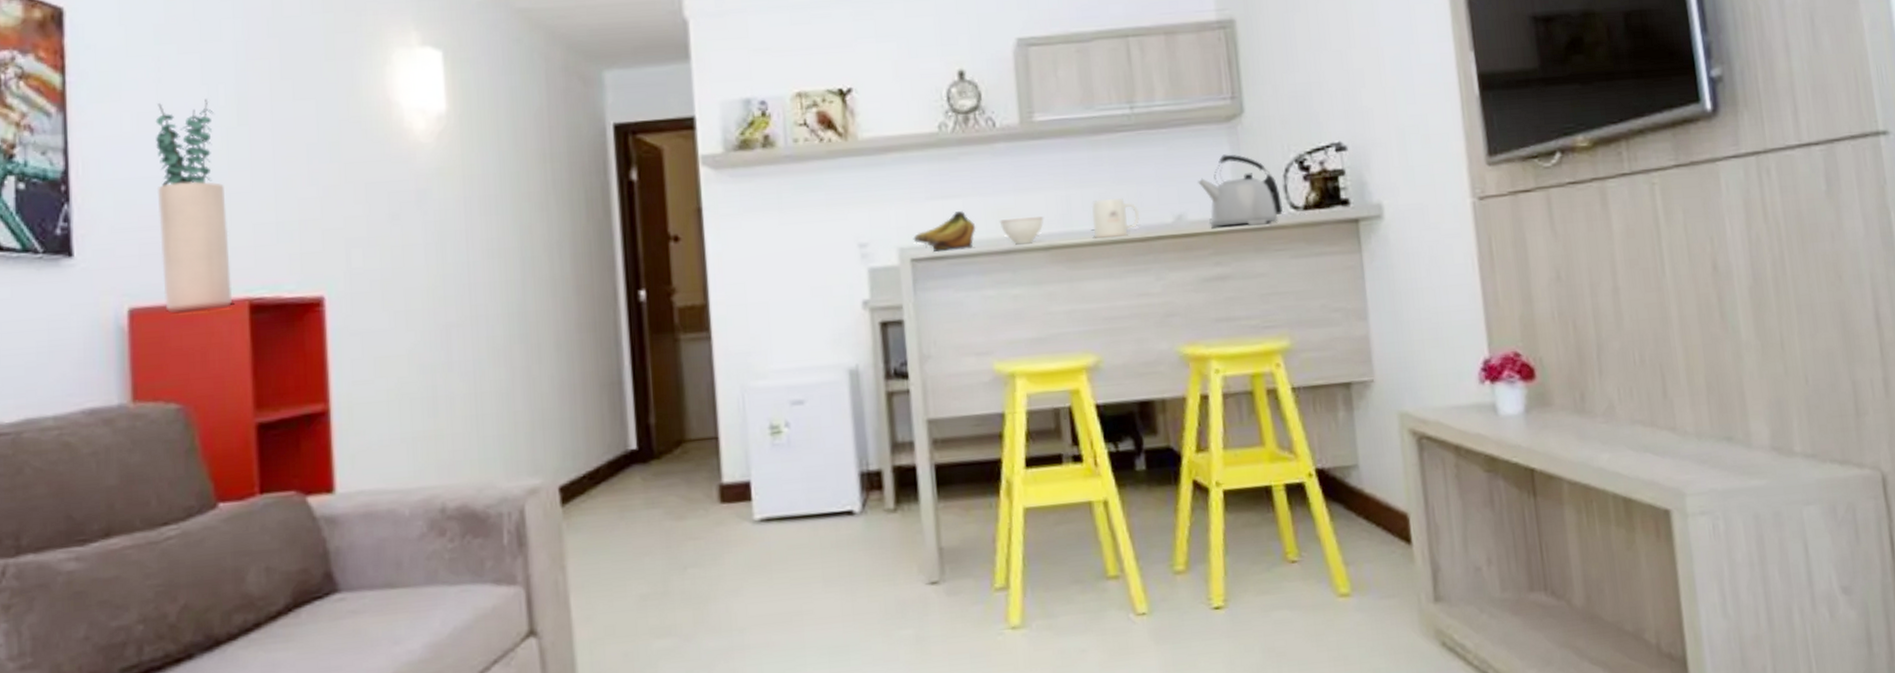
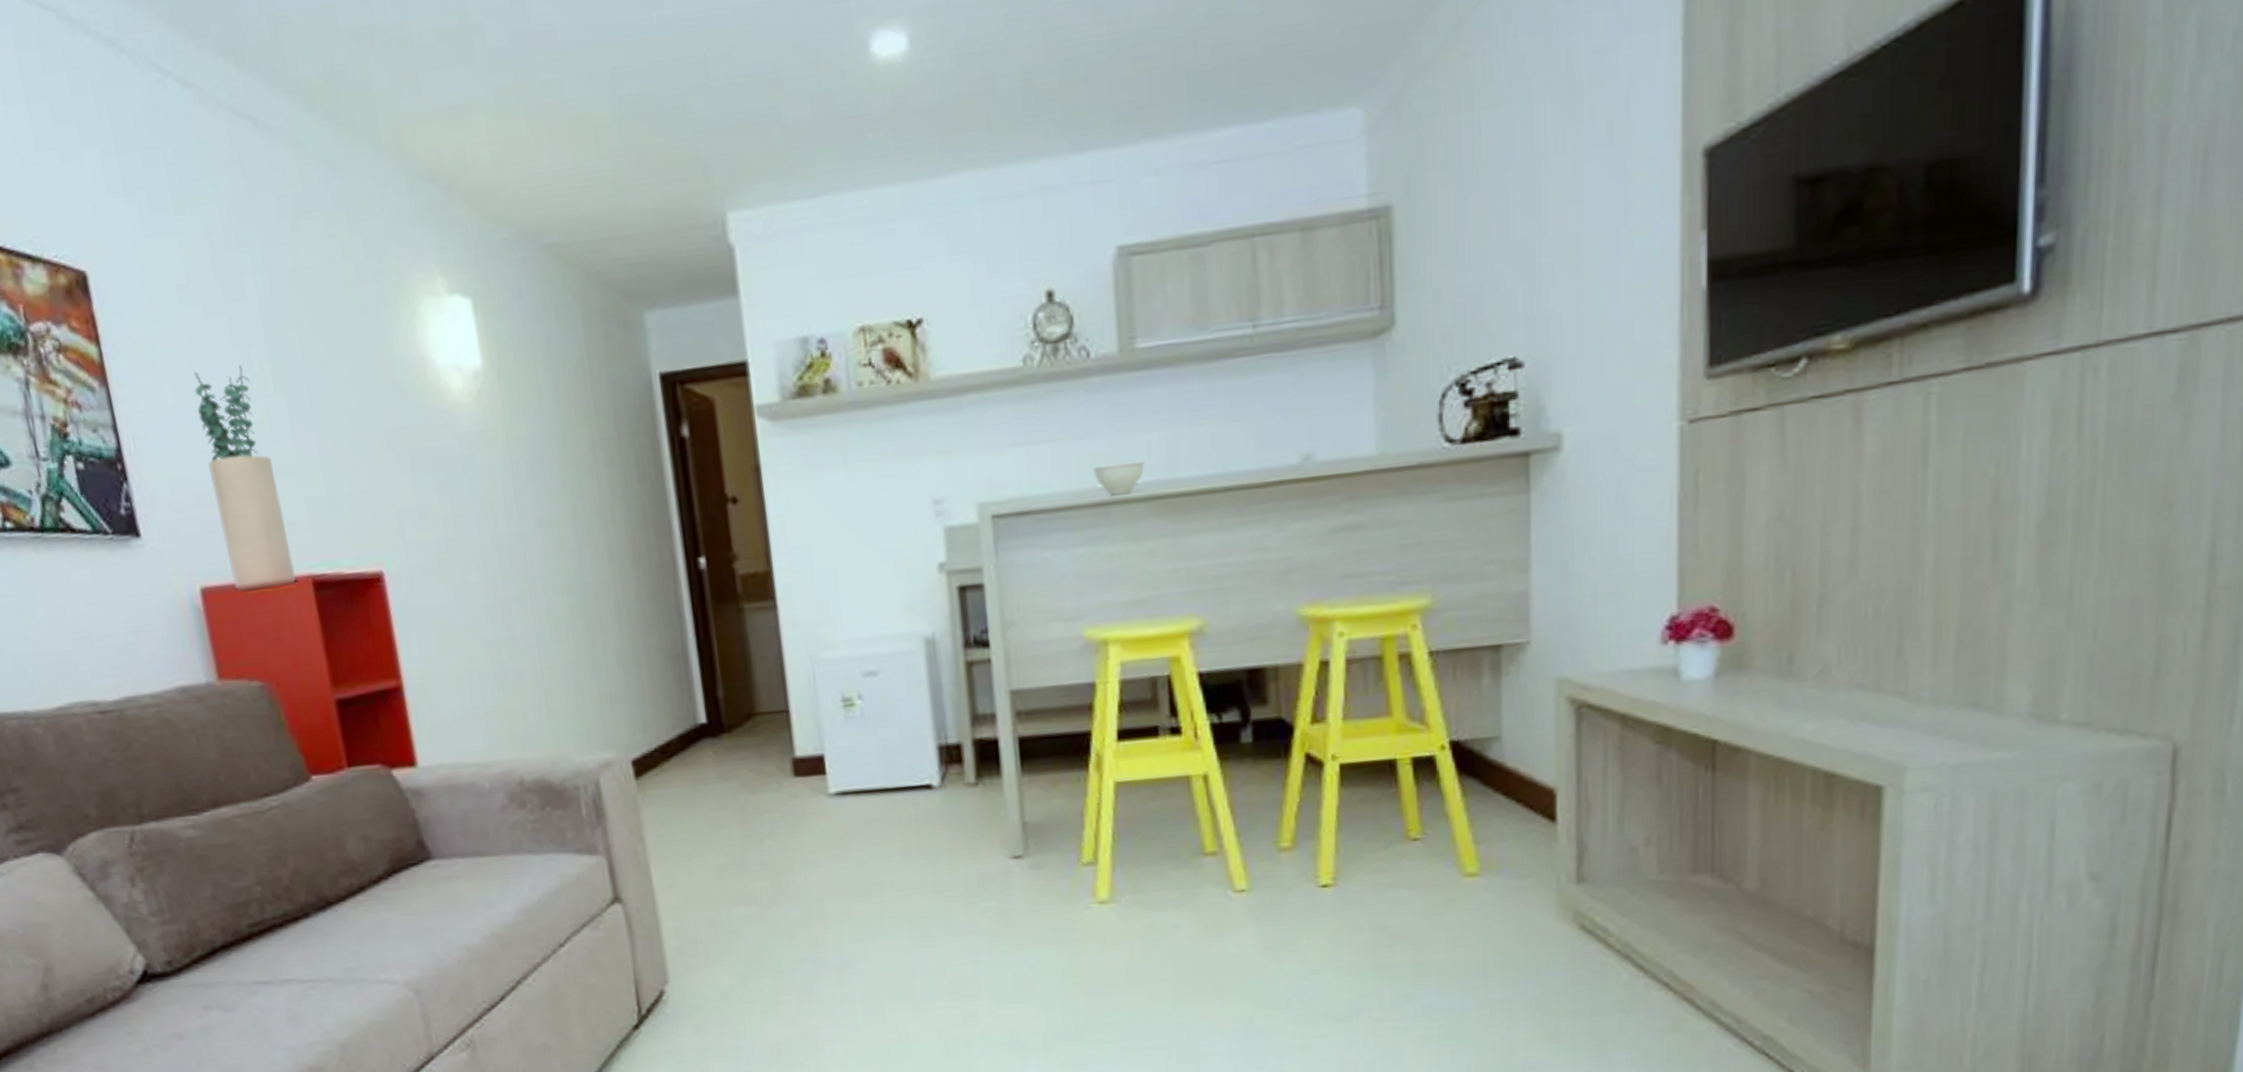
fruit: present [913,211,976,253] -> none [994,459,1066,507]
mug: present [1091,197,1140,238] -> none [1201,436,1259,486]
kettle: present [1198,154,1283,229] -> none [1332,378,1436,470]

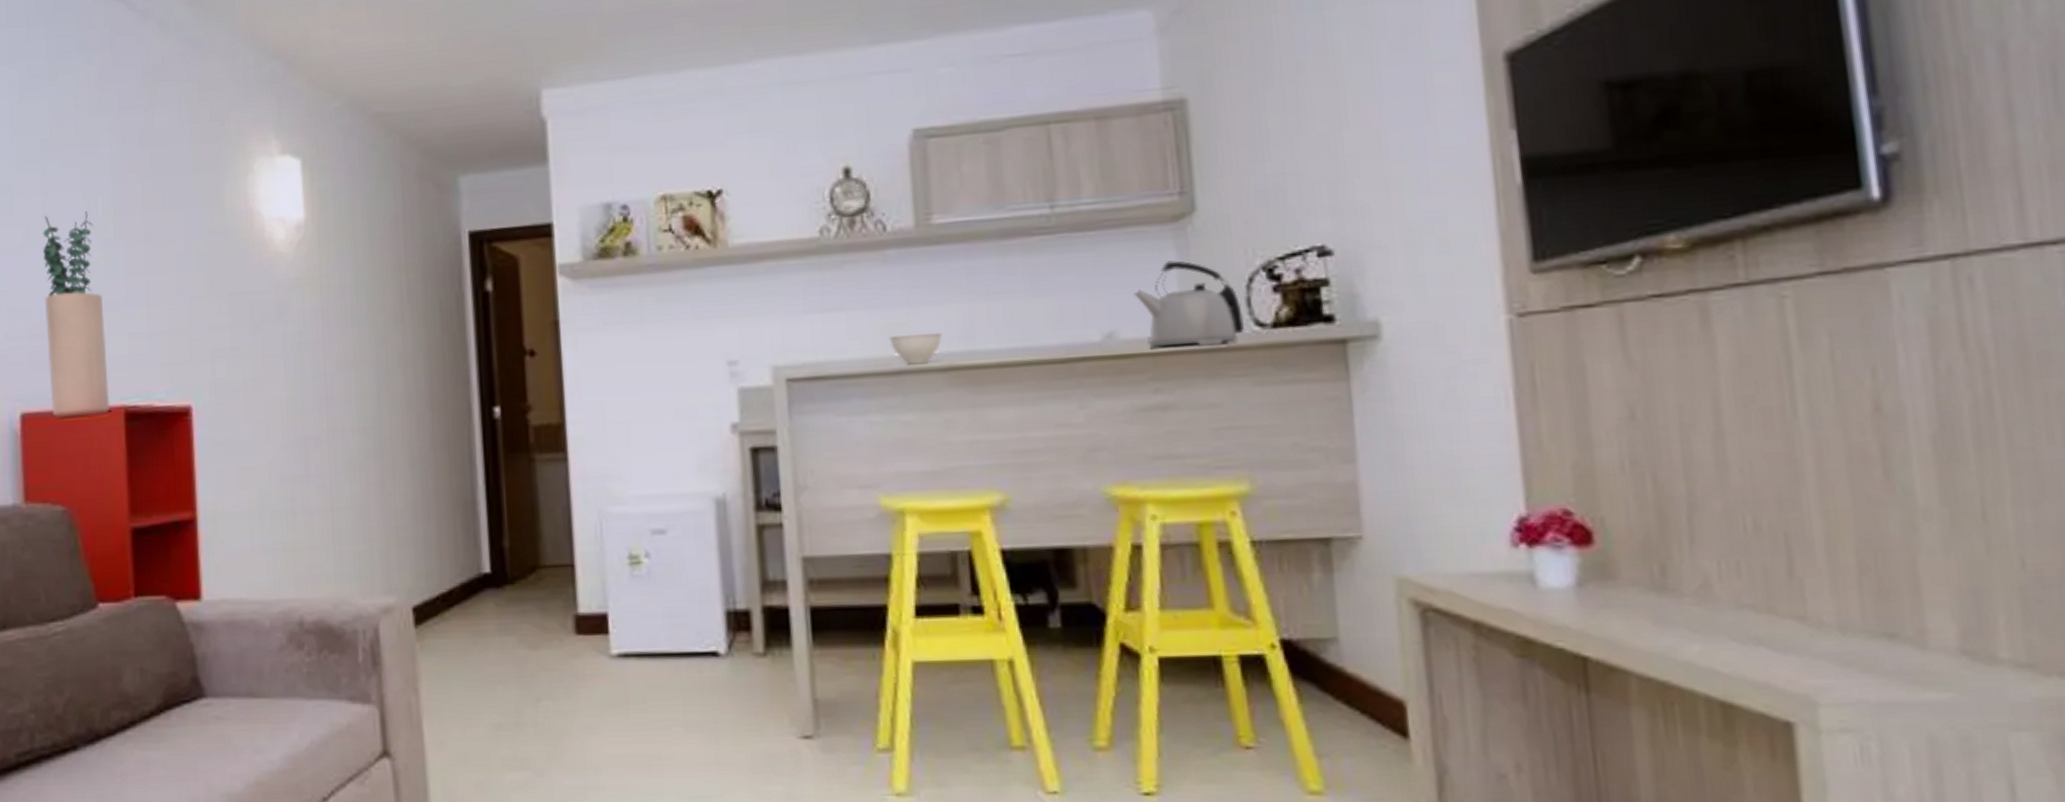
kettle: none [1332,378,1436,470] -> present [1134,260,1245,349]

